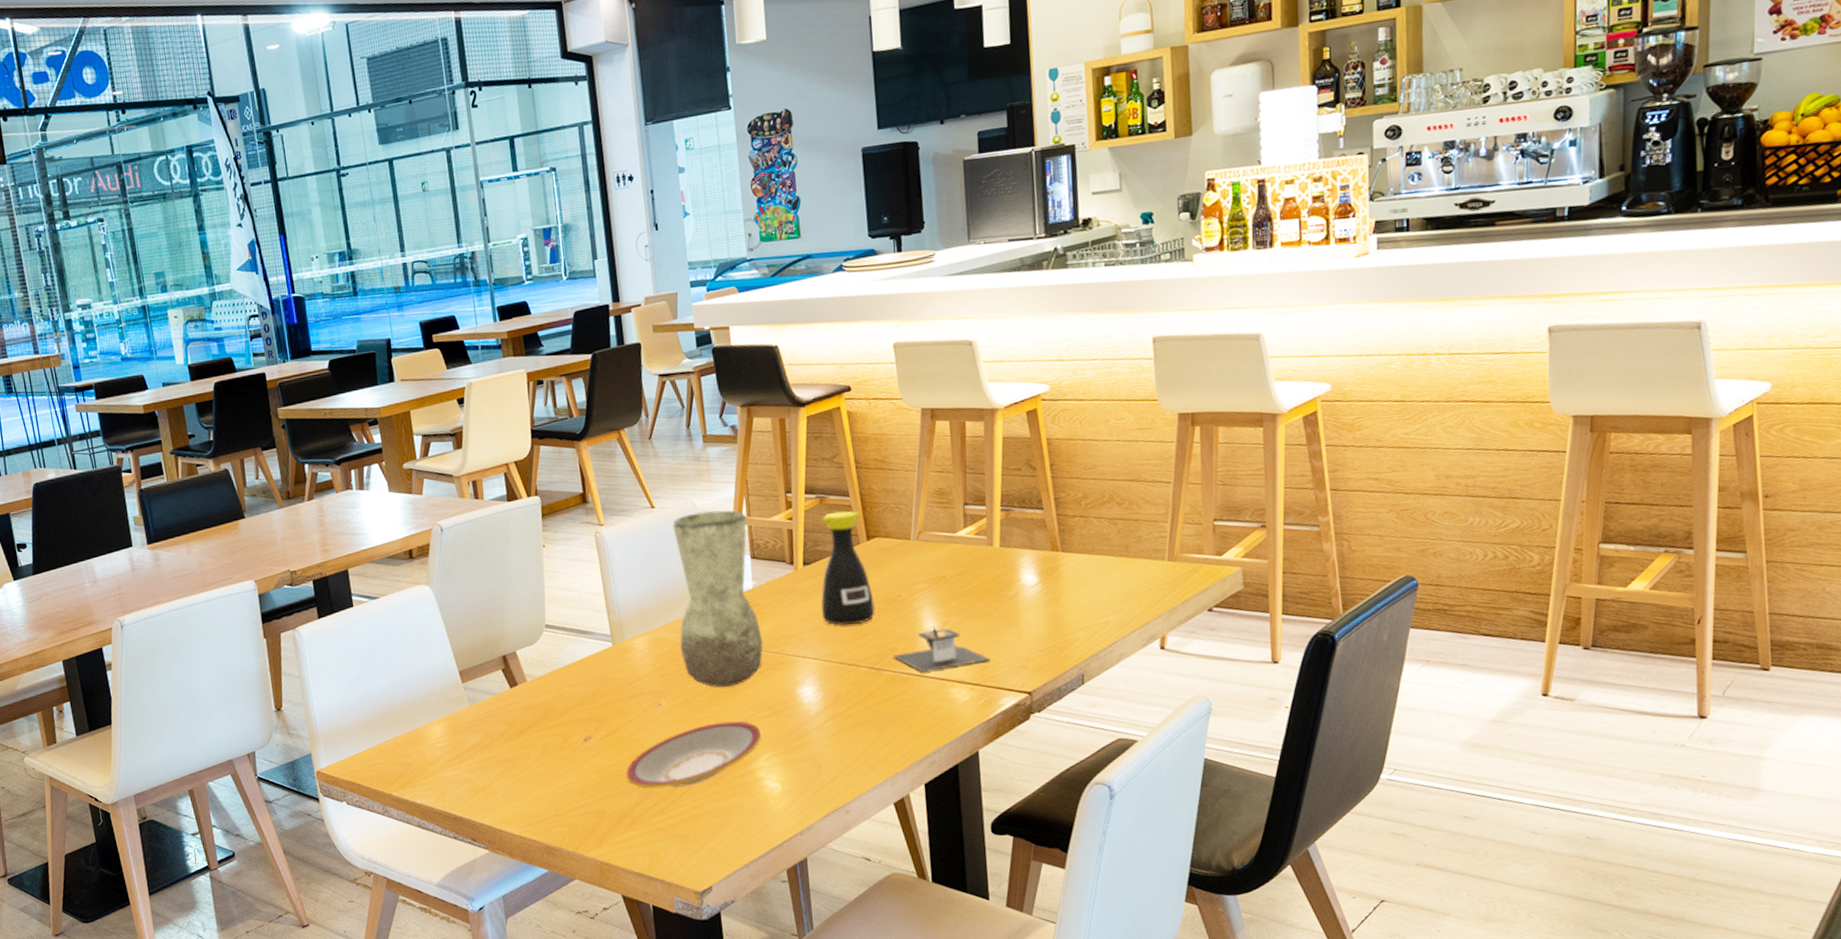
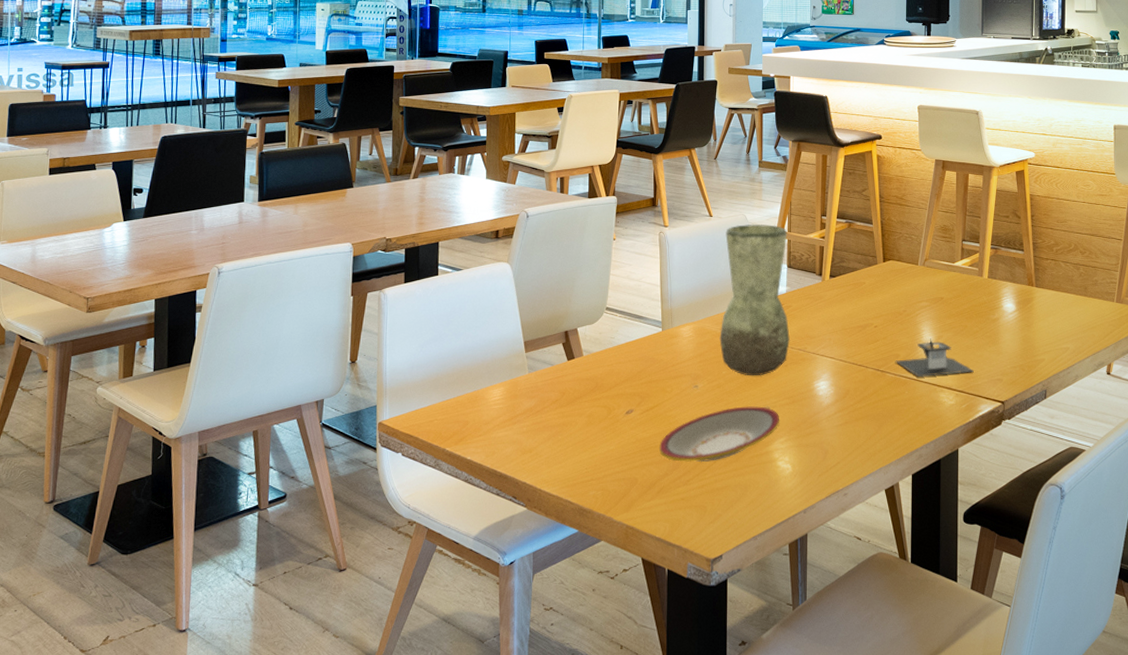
bottle: present [821,511,875,625] -> none [840,235,884,331]

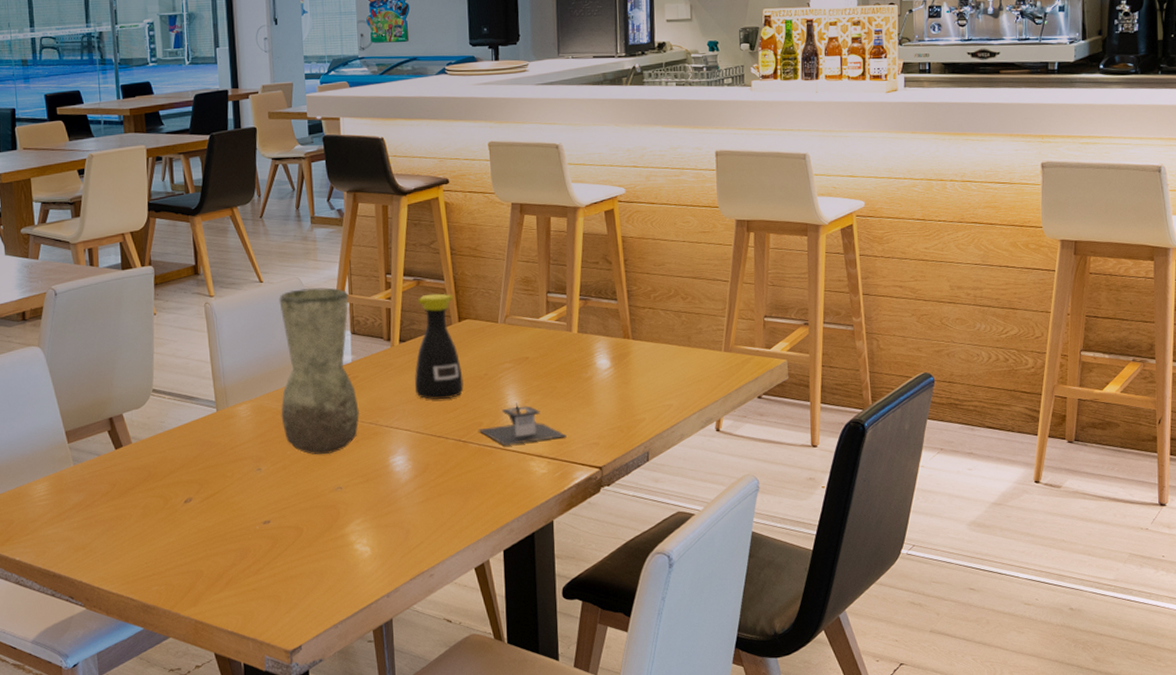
plate: present [659,406,779,463] -> none [224,487,354,551]
bottle: none [840,235,884,331] -> present [414,293,464,400]

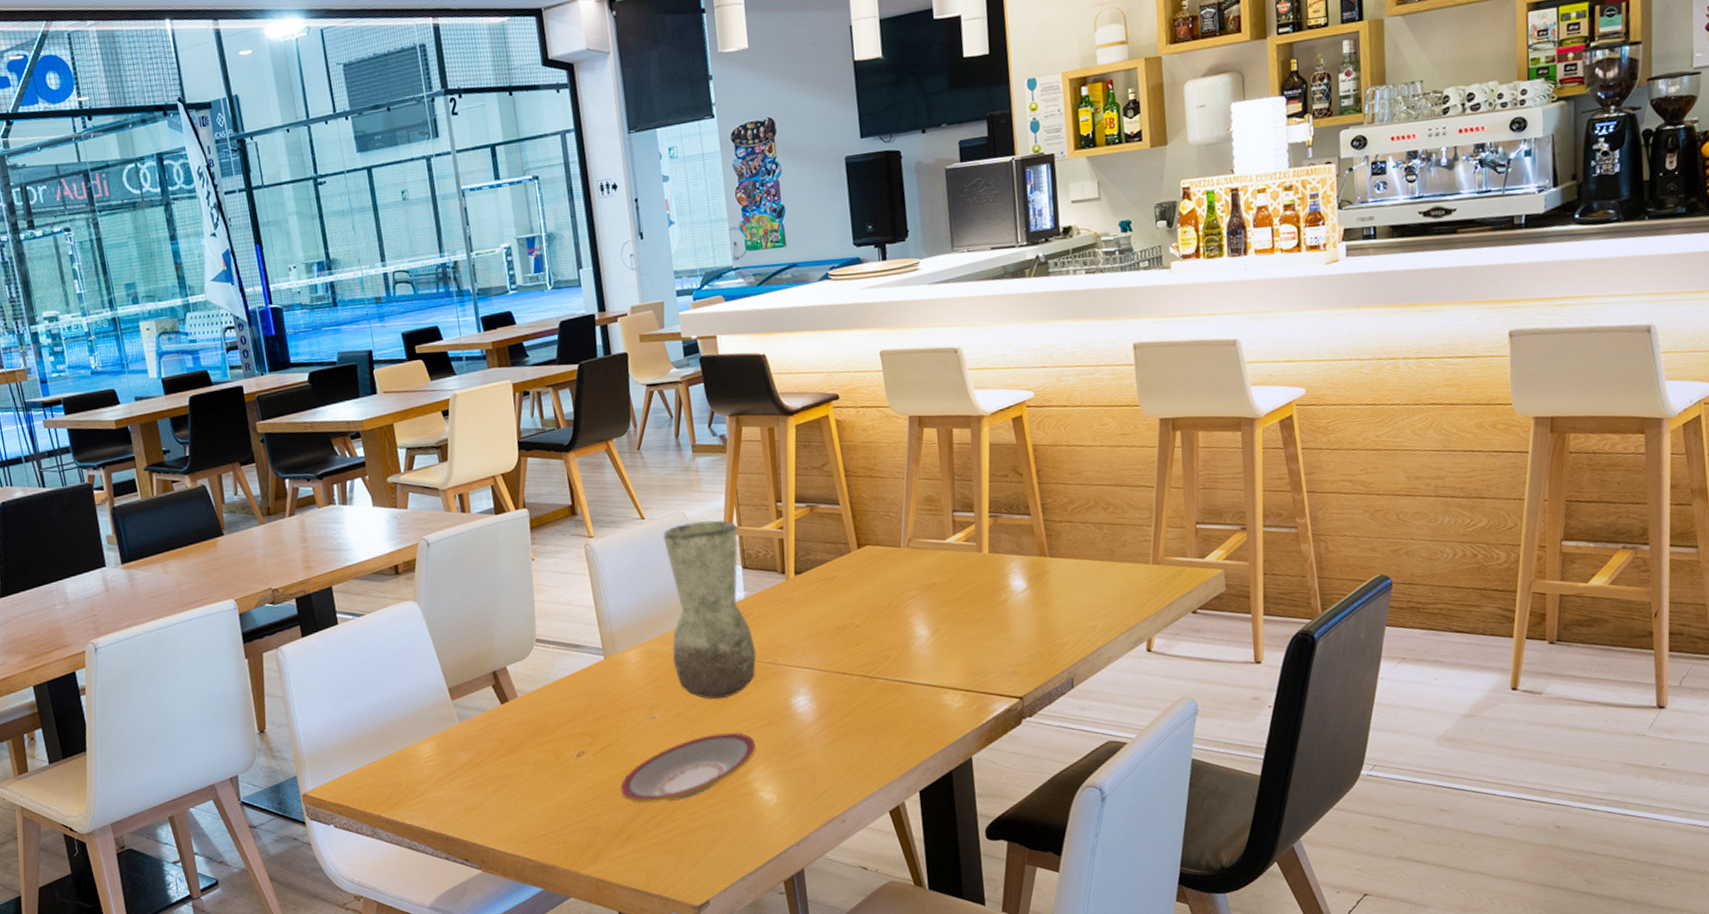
plate: none [224,487,354,551] -> present [620,732,756,804]
bottle: present [414,293,464,400] -> none [812,519,867,634]
architectural model: present [478,403,567,446] -> none [885,632,982,680]

